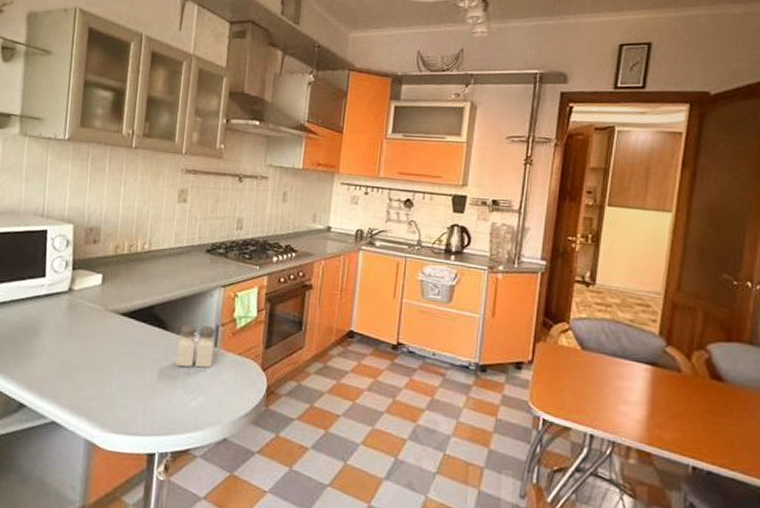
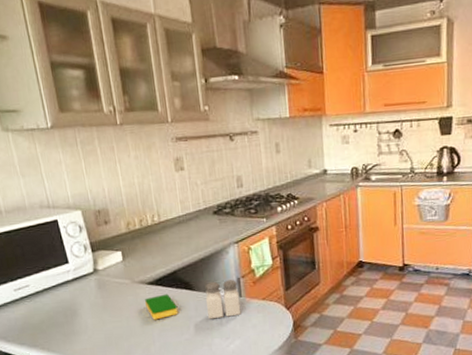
dish sponge: none [112,328,146,357] -> present [145,294,179,320]

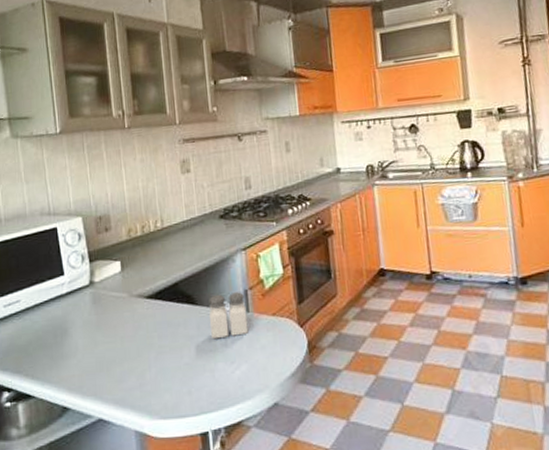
dish sponge: present [145,294,179,320] -> none [142,309,179,341]

